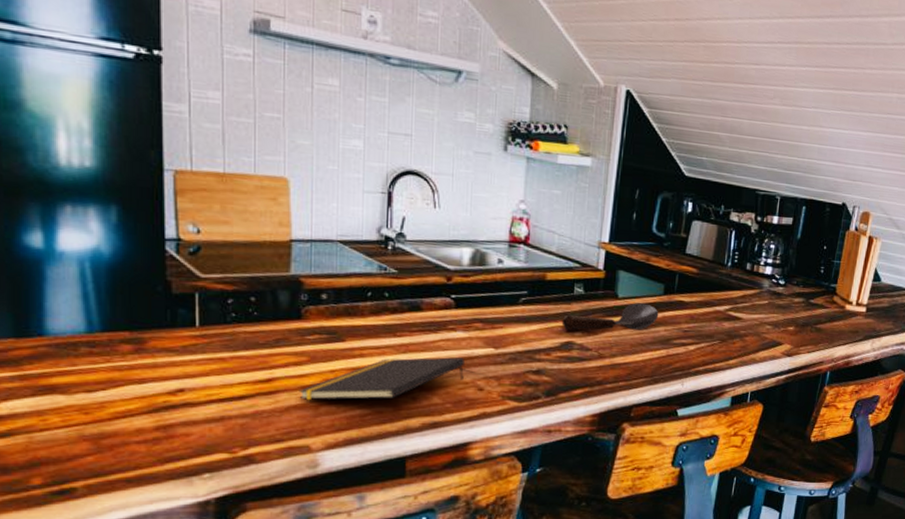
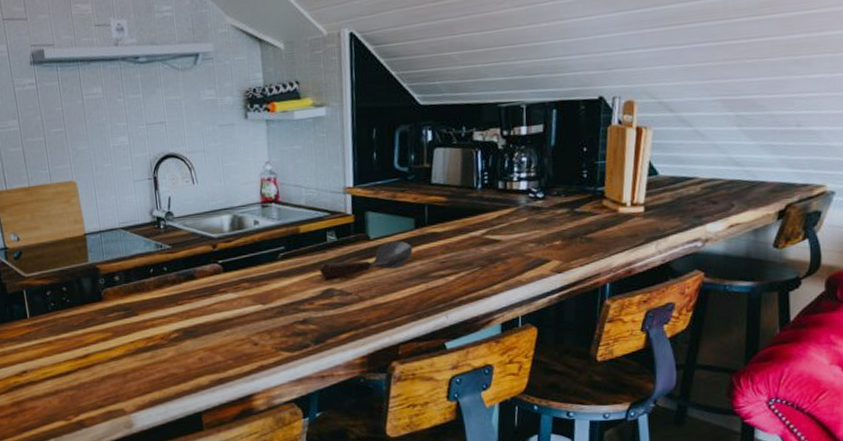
notepad: present [299,357,464,400] -> none [109,317,240,370]

